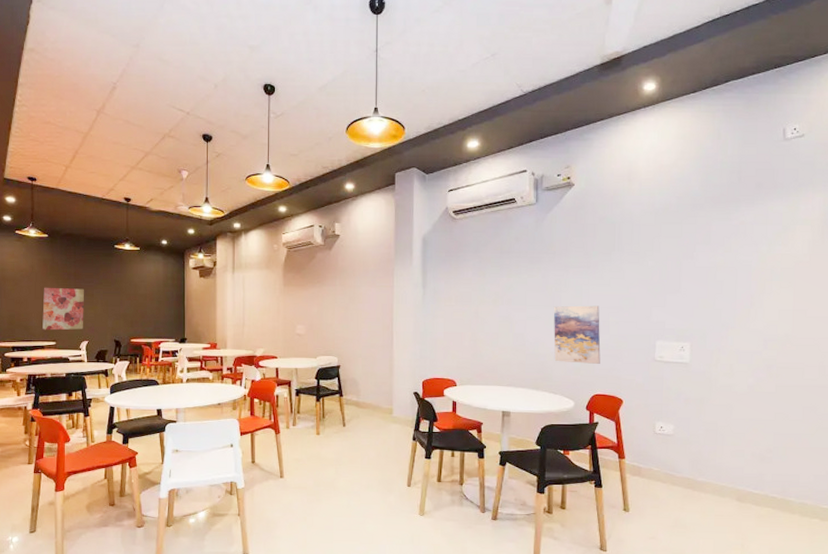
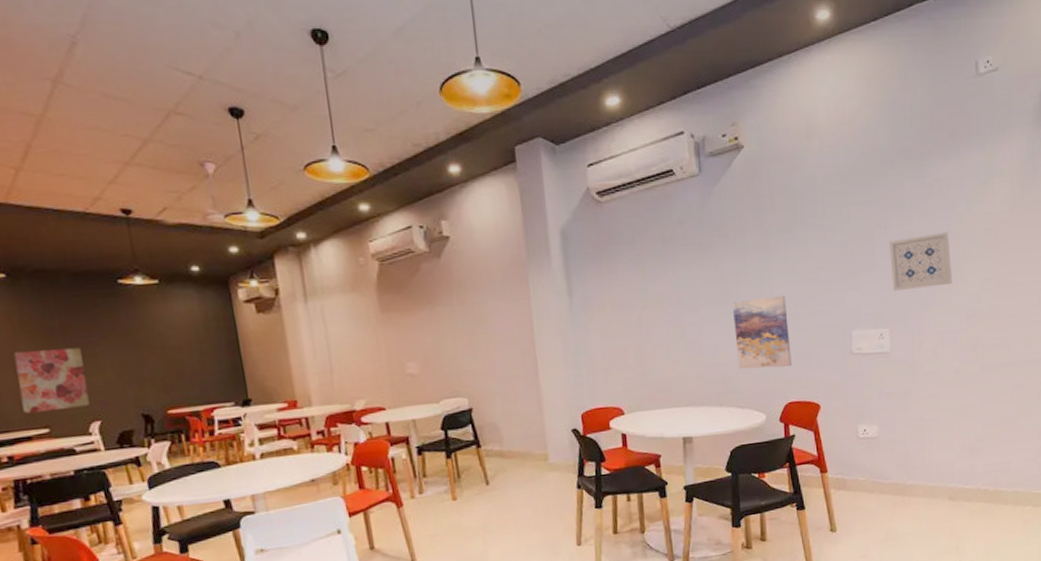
wall art: none [695,267,752,312] -> present [890,232,952,291]

